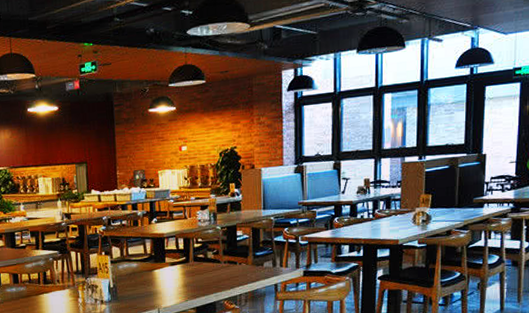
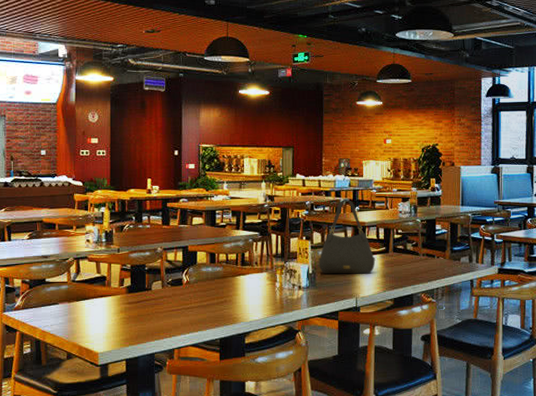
handbag: none [118,211,176,288] -> present [317,199,376,274]

